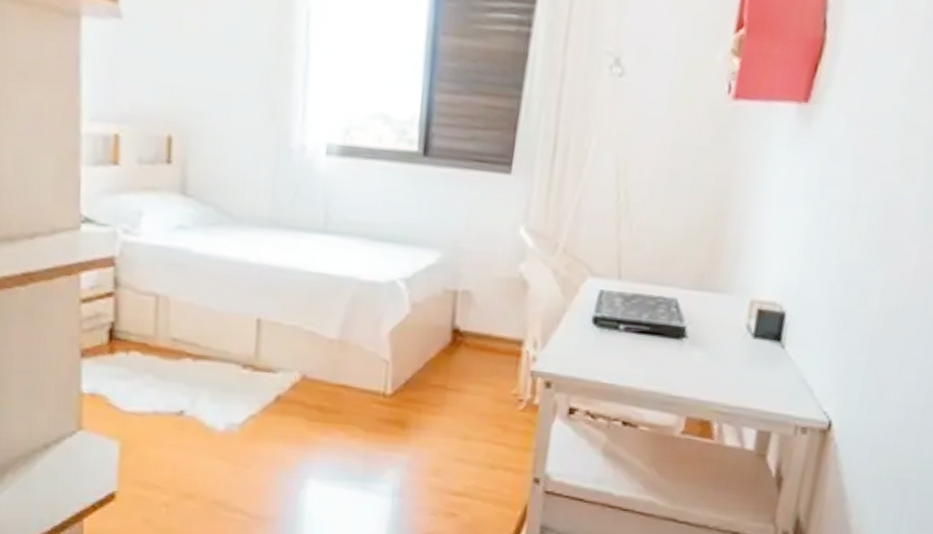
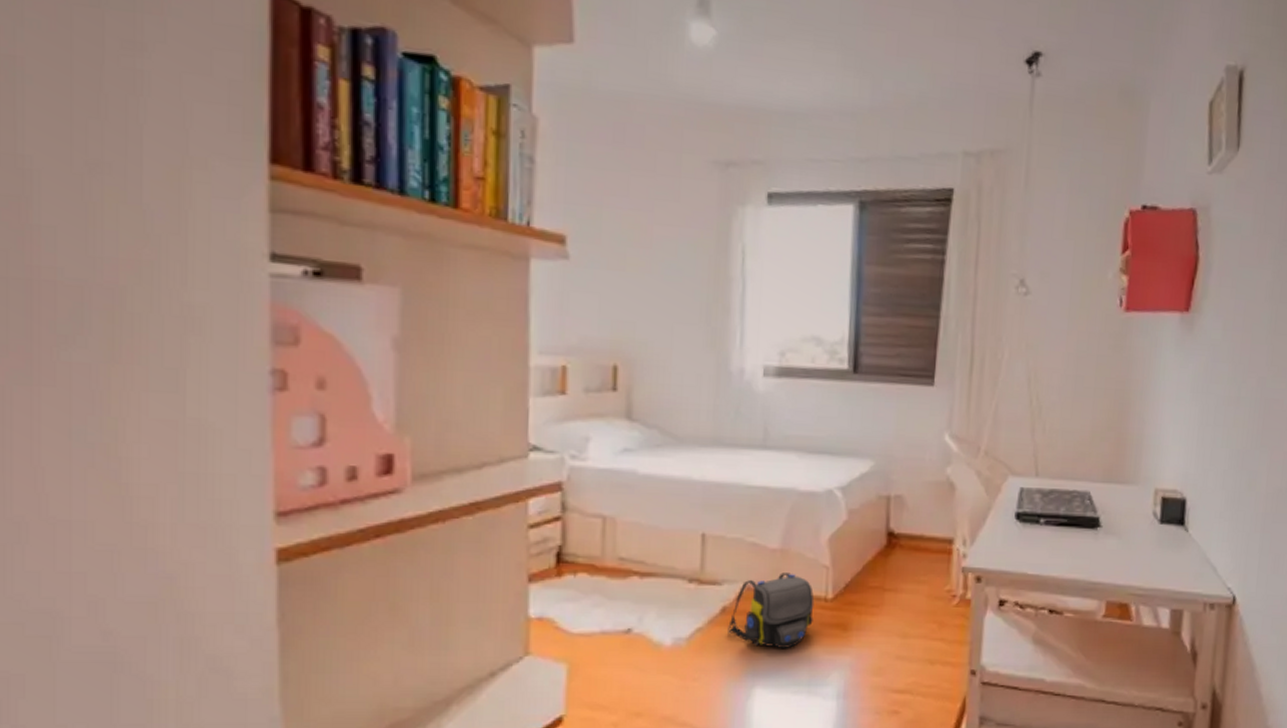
shoulder bag: none [282,364,373,442] -> present [728,572,815,648]

